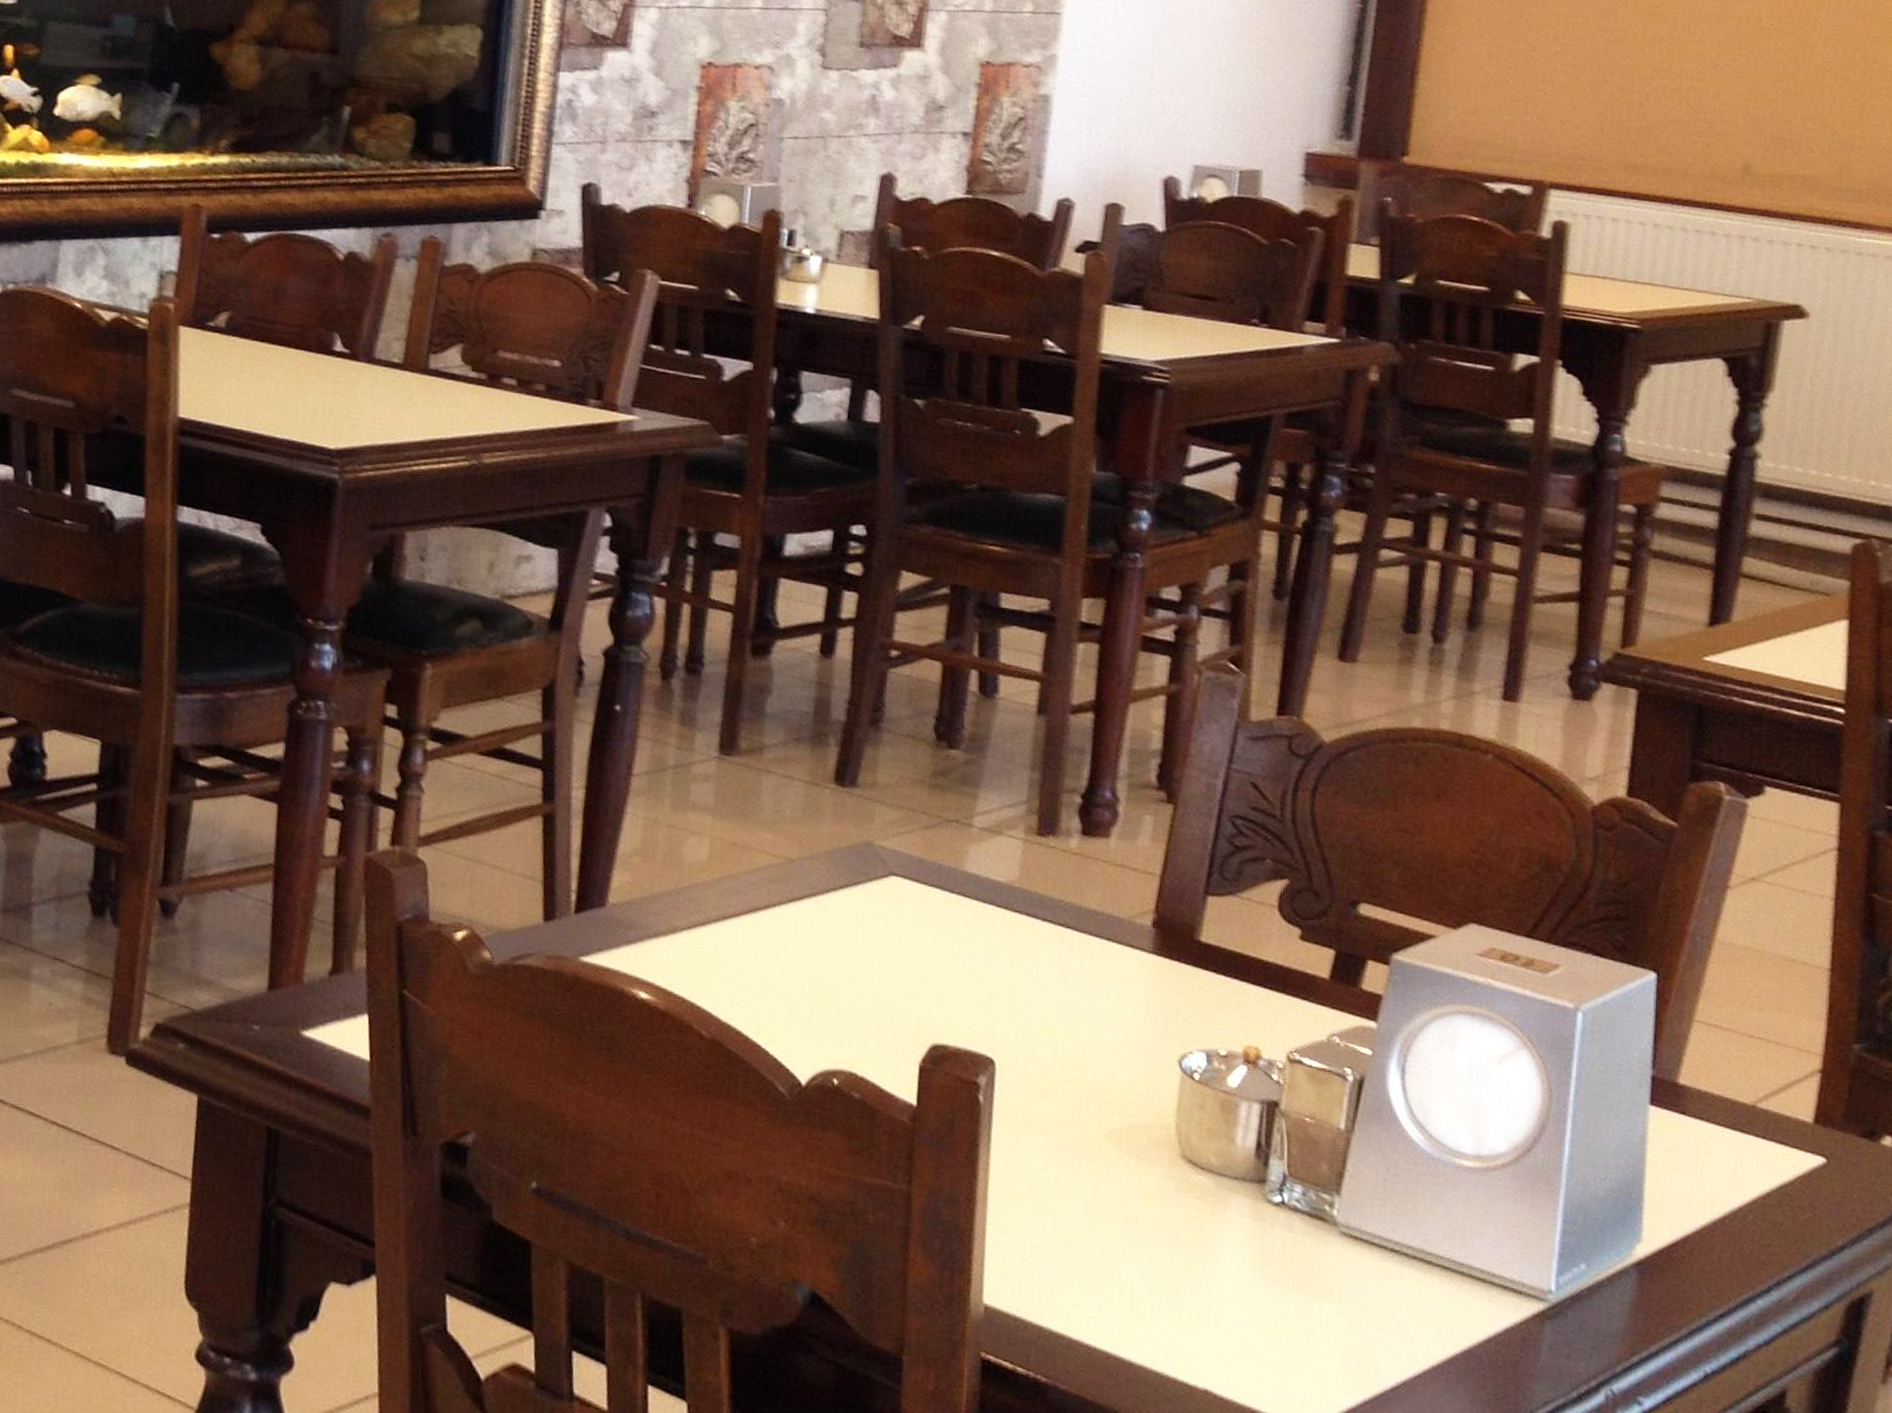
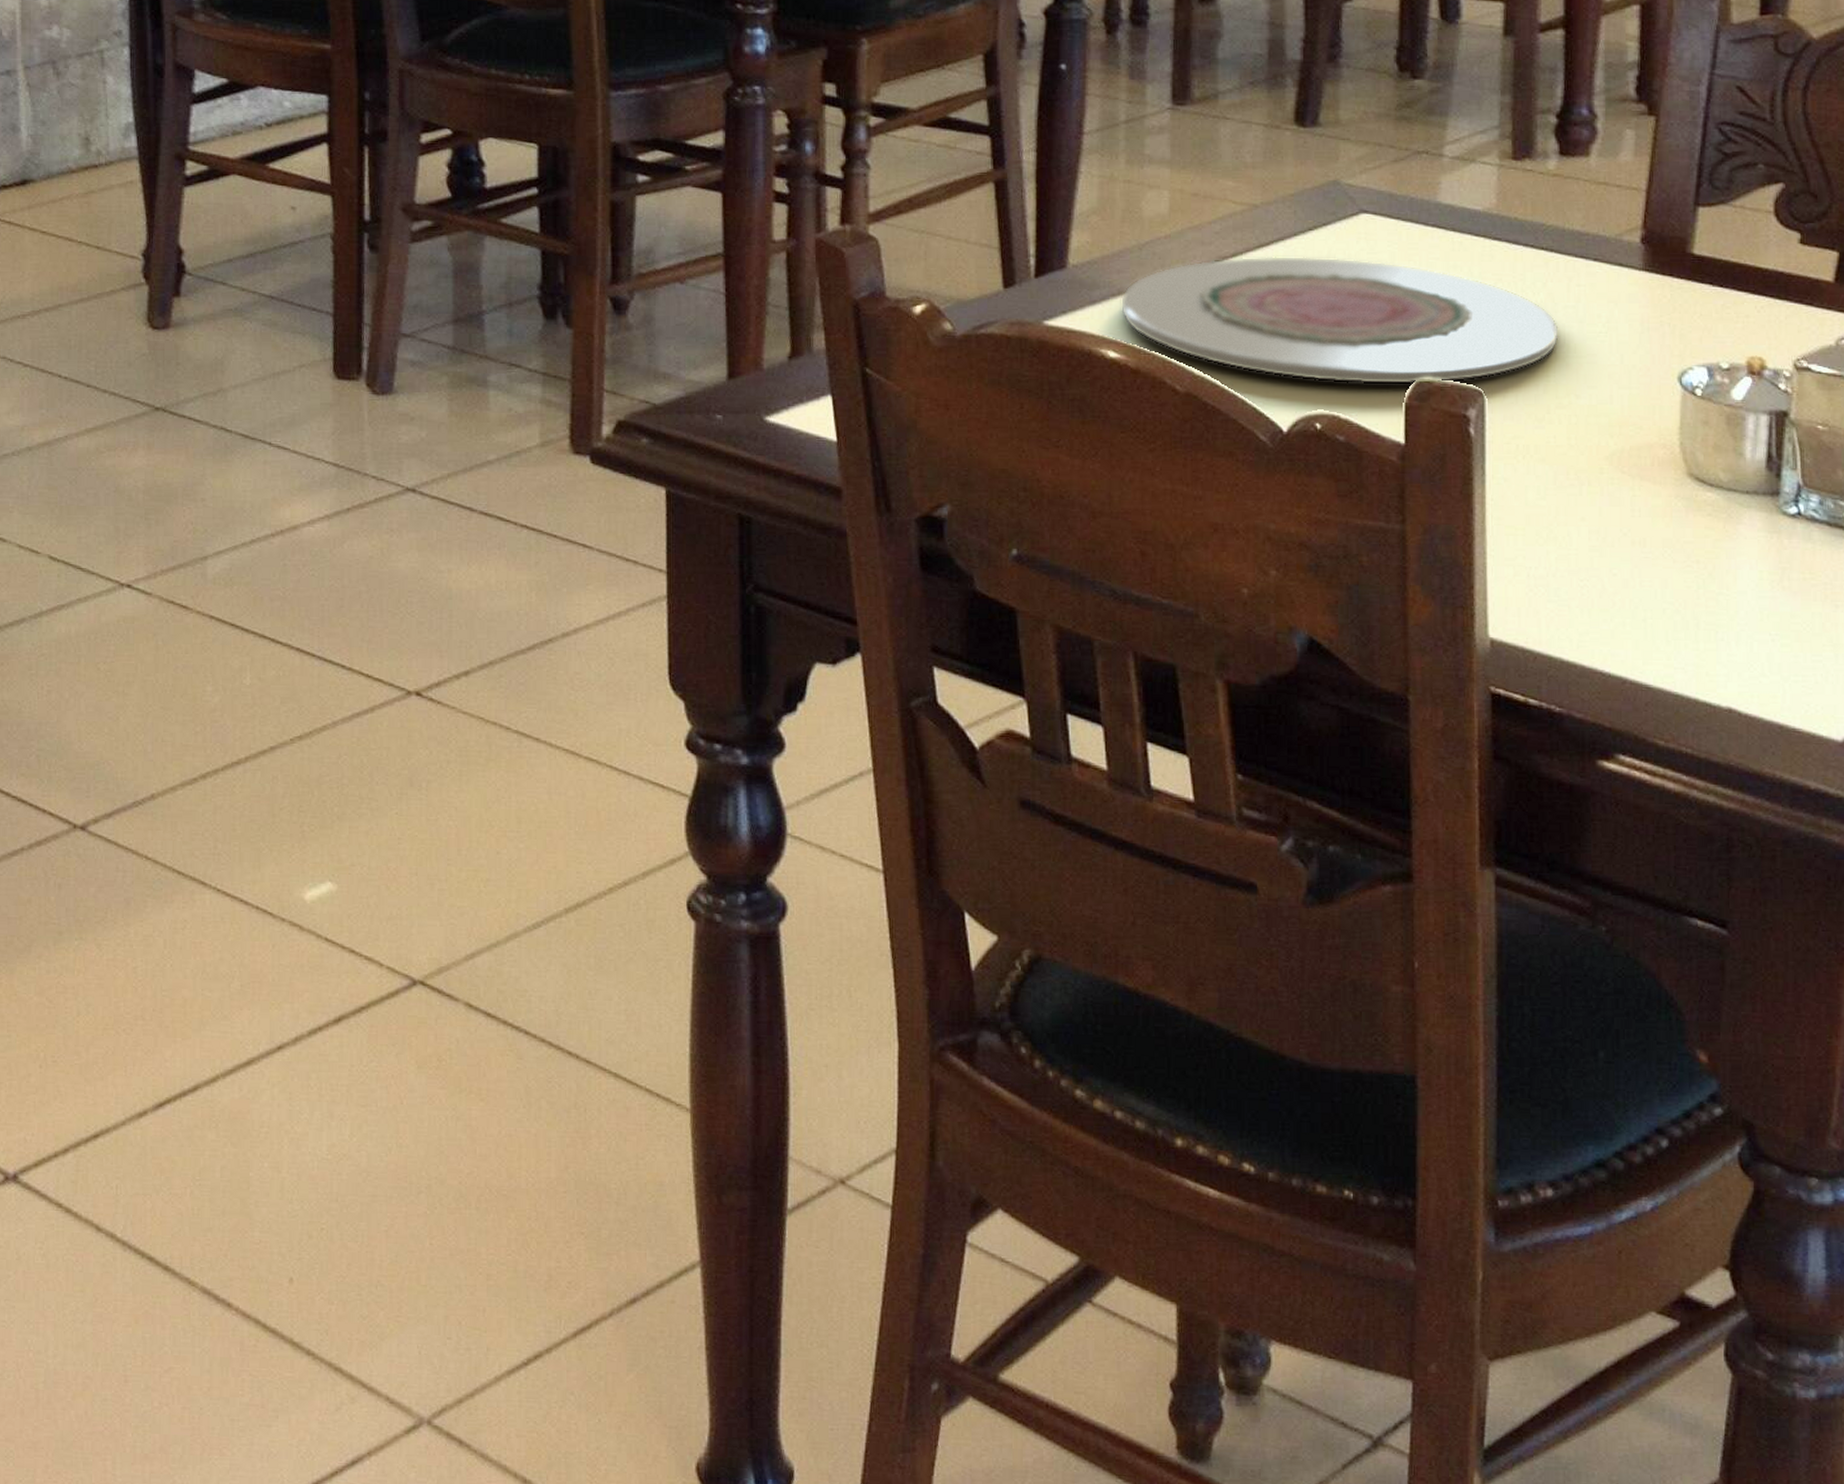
plate: none [654,909,1071,1049] -> present [1120,255,1560,385]

